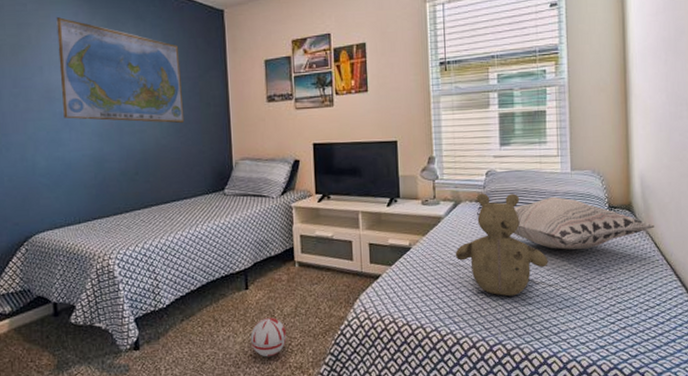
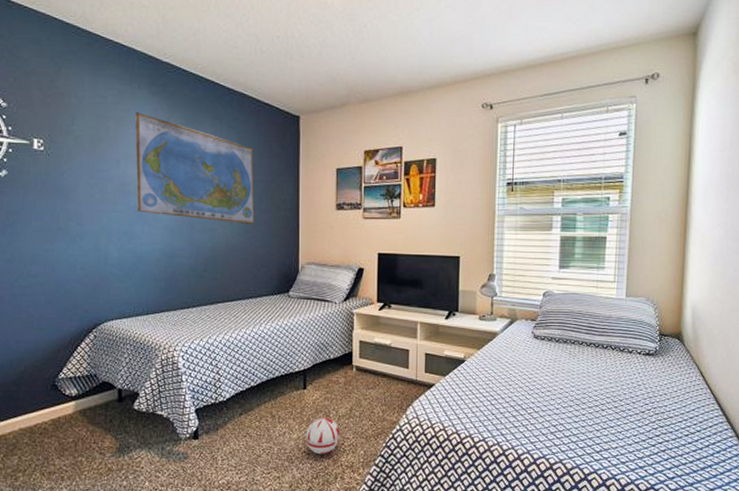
teddy bear: present [455,193,549,297] -> none [507,312,597,413]
decorative pillow: present [513,196,655,250] -> none [565,321,702,373]

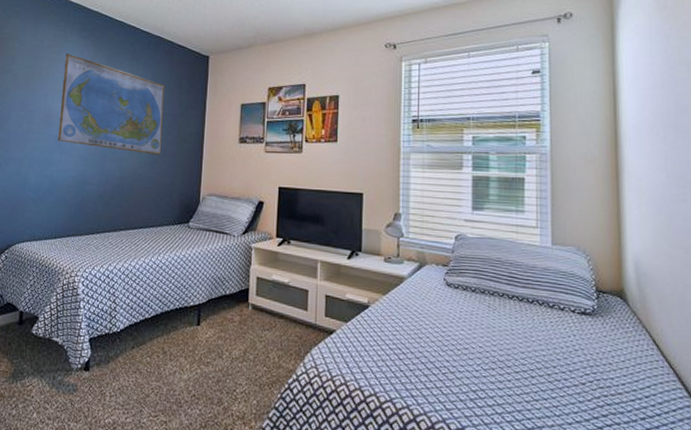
ball: present [306,417,340,455] -> none [196,357,232,401]

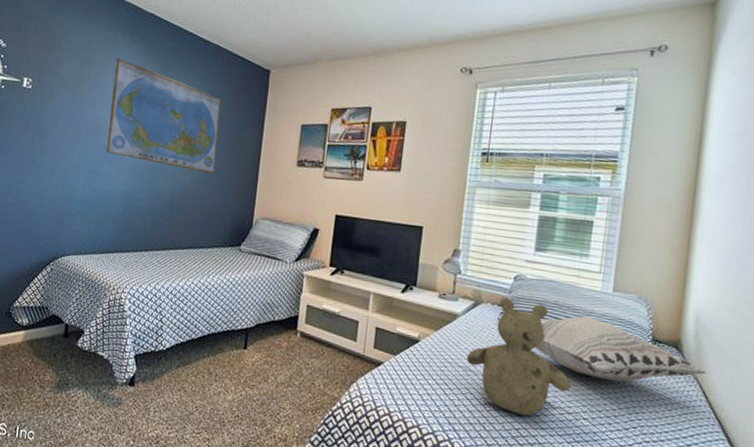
teddy bear: none [417,257,523,377] -> present [466,297,571,416]
decorative pillow: none [483,271,653,335] -> present [535,316,706,382]

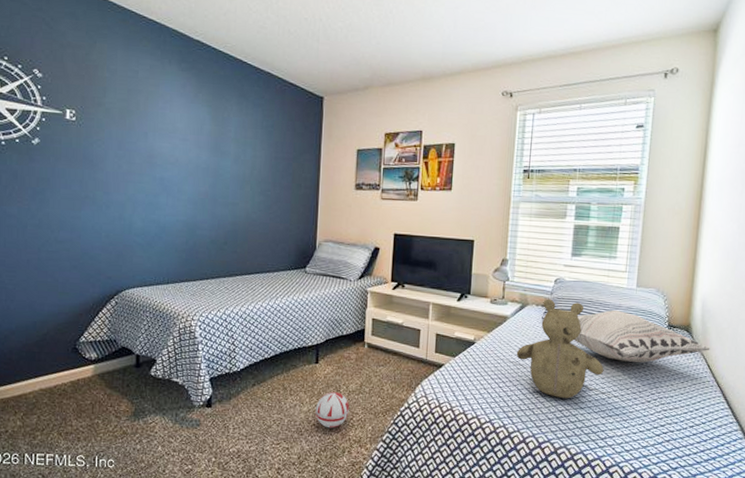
world map: present [106,57,222,175] -> none [162,86,277,201]
ball: none [240,381,277,422] -> present [315,391,349,428]

